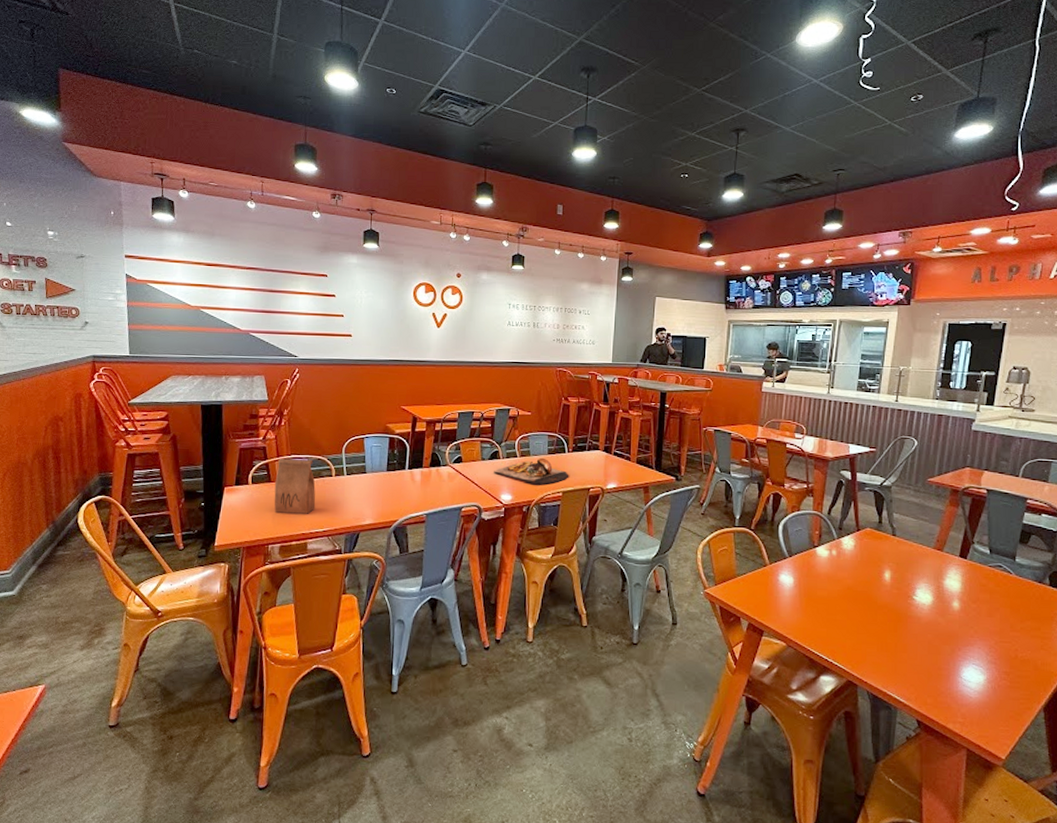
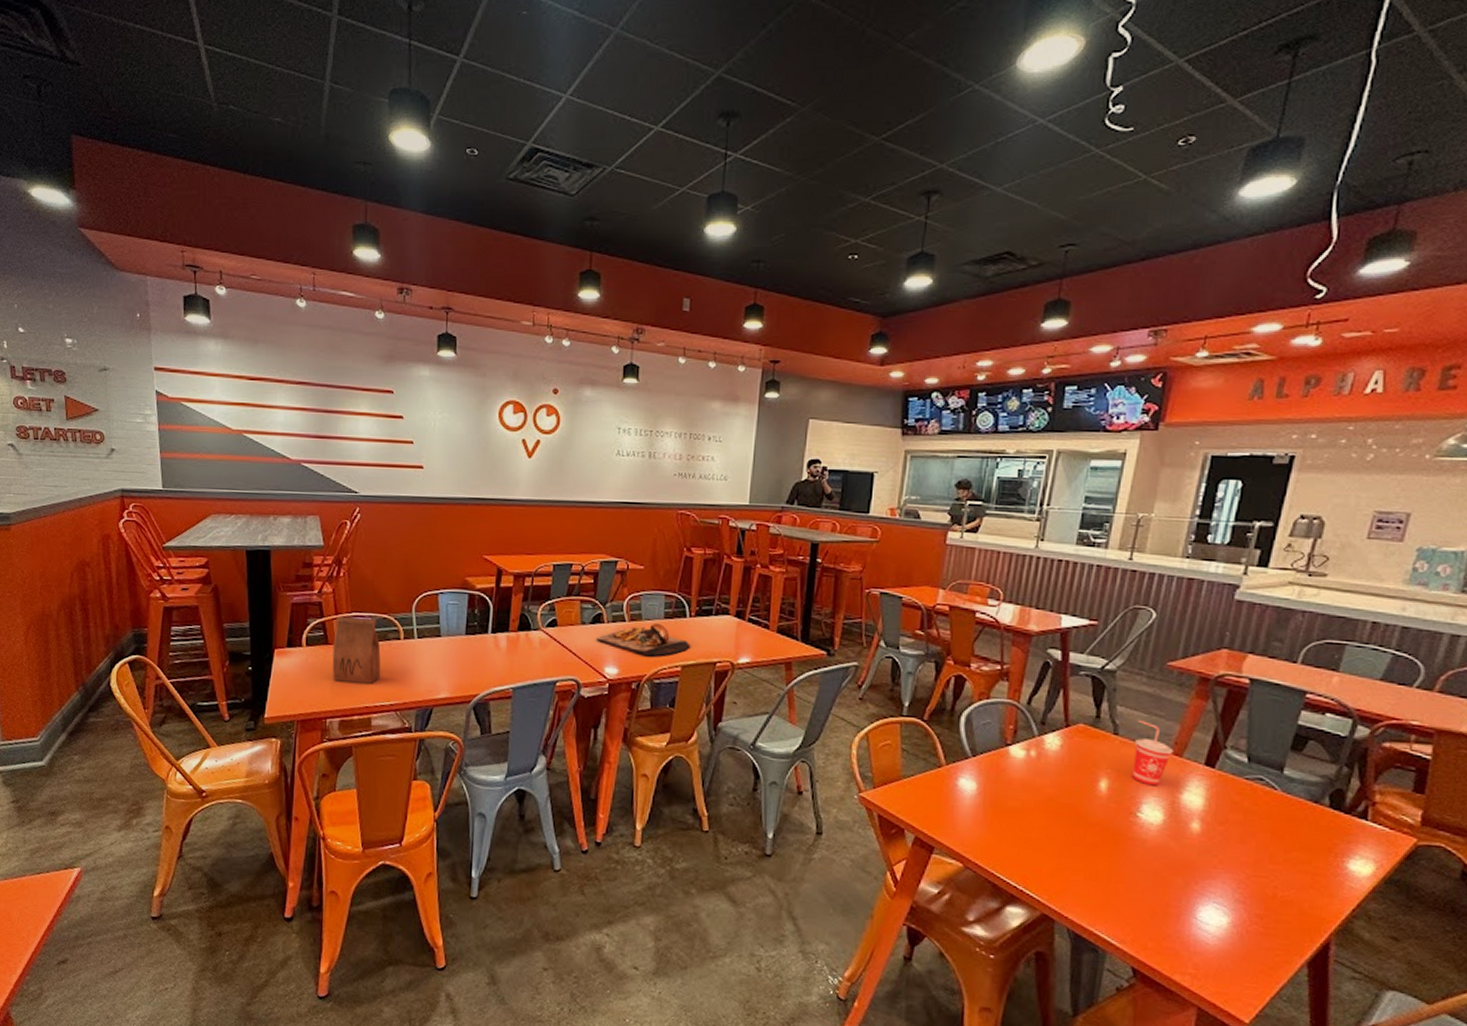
beverage cup: none [908,523,936,575] -> present [1133,719,1174,787]

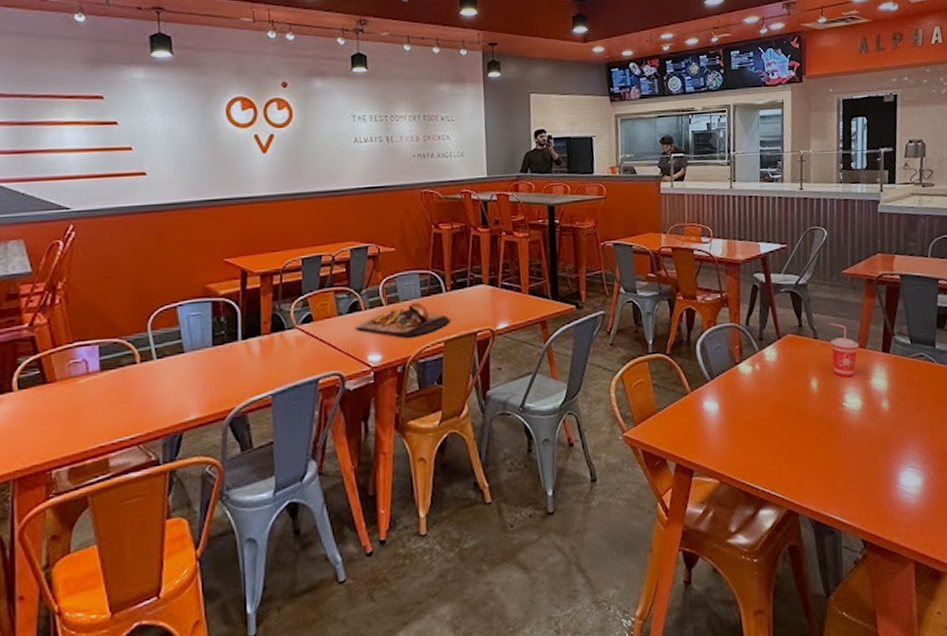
paper bag: present [332,616,381,684] -> none [53,345,116,424]

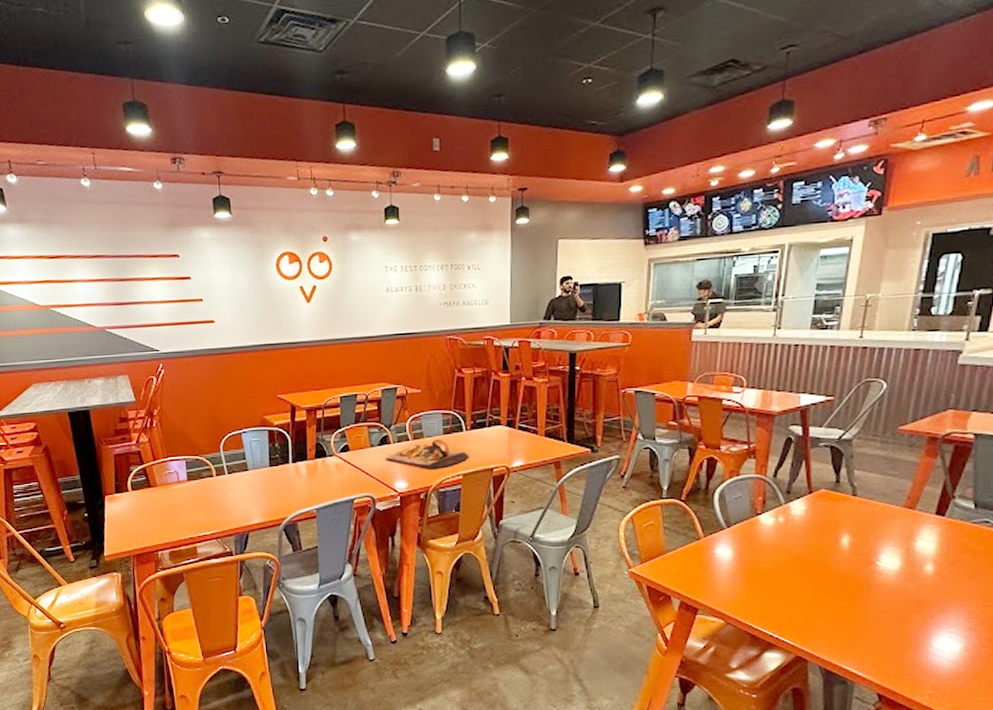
beverage cup: present [829,322,859,378] -> none [871,480,907,538]

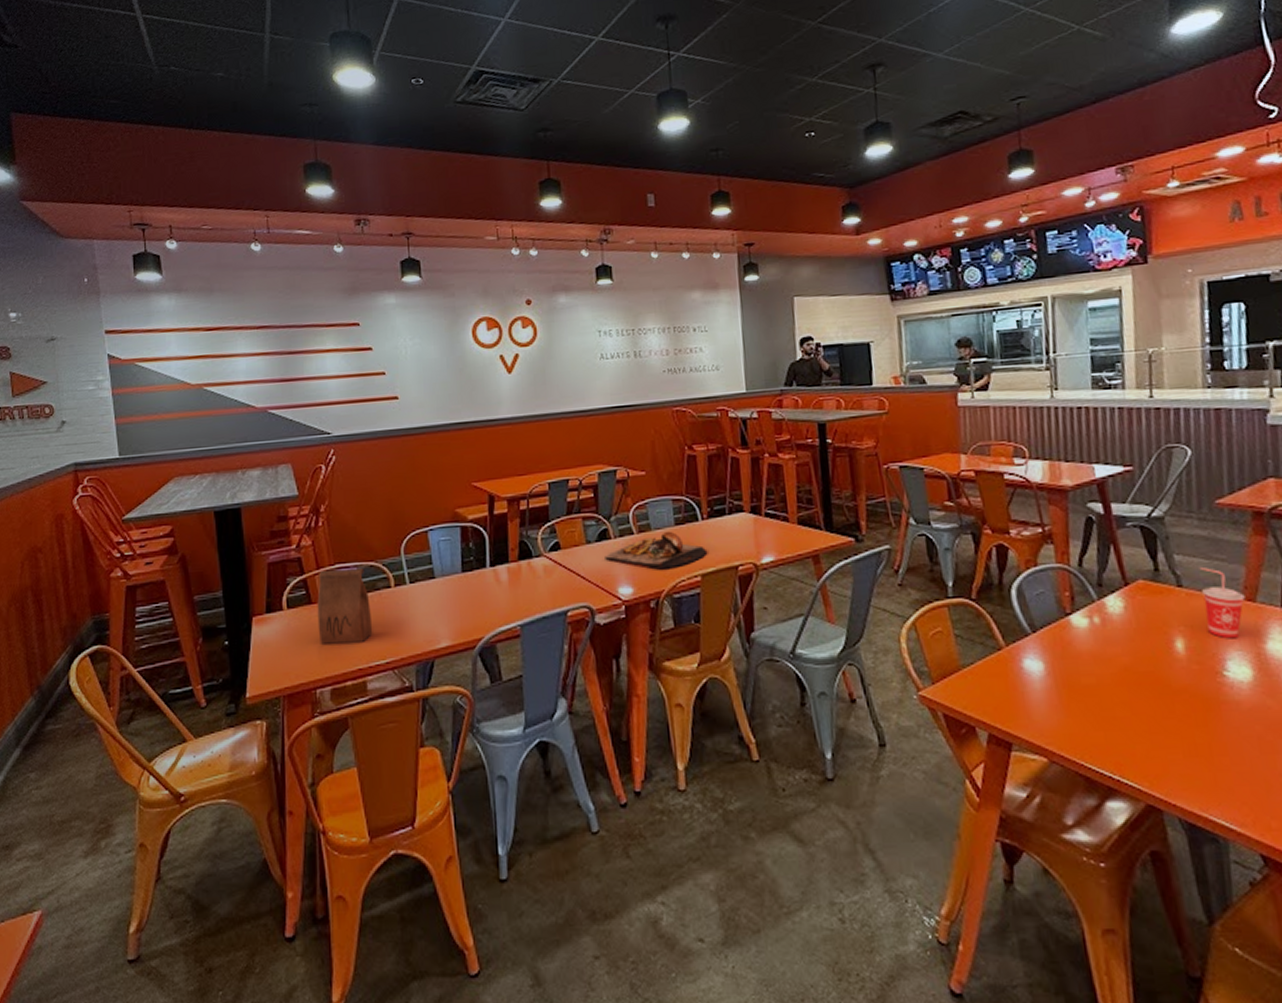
paper bag: none [155,460,200,518] -> present [317,567,373,644]
beverage cup: none [871,480,907,538] -> present [1198,566,1246,639]

